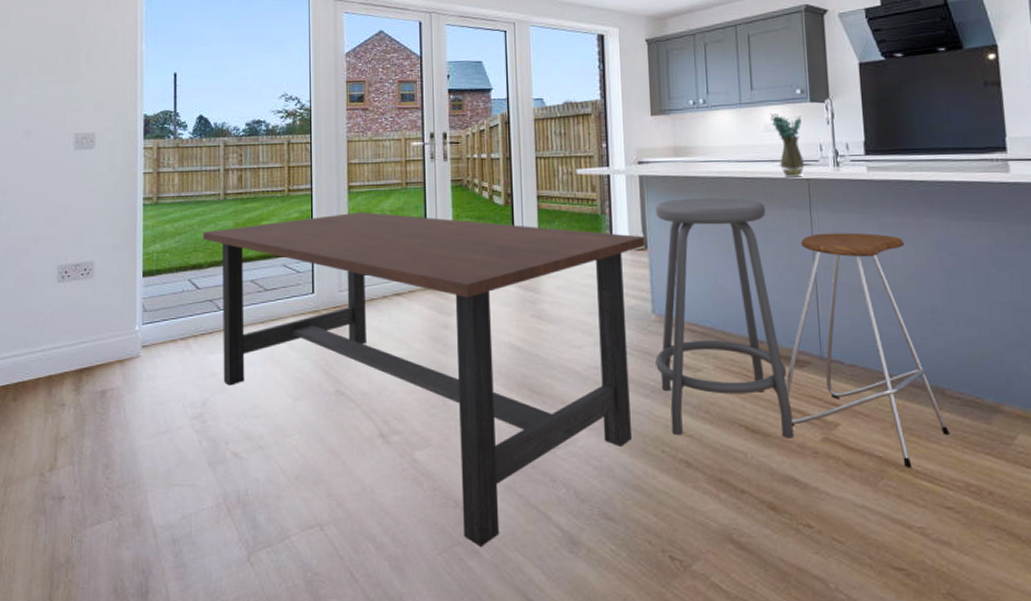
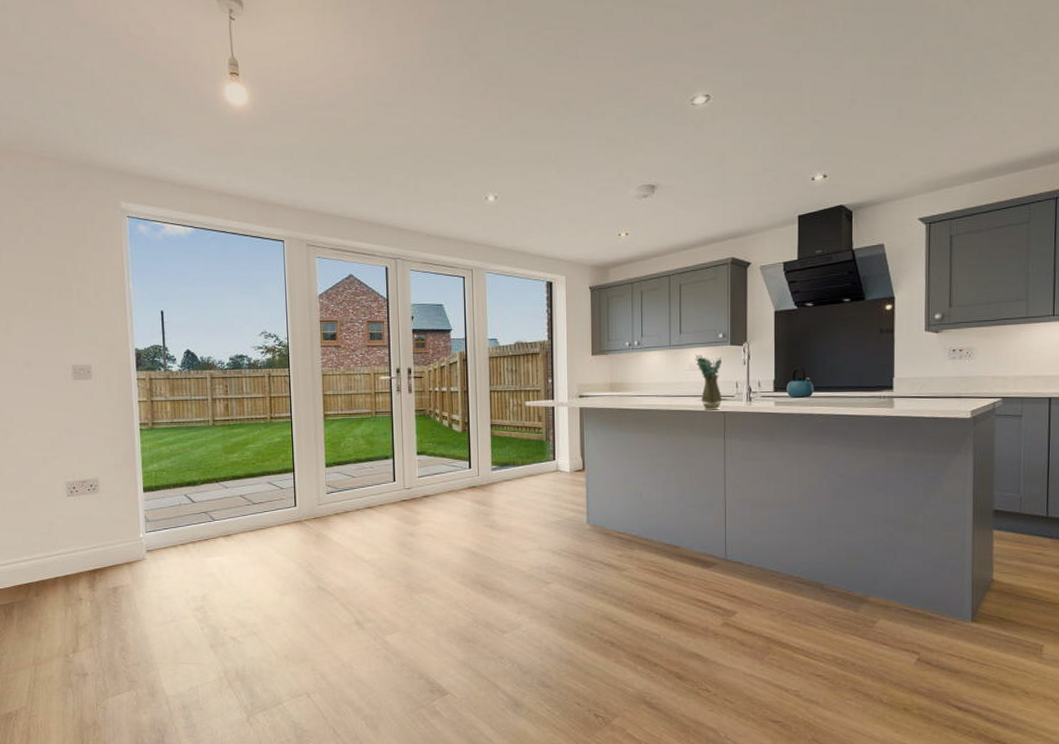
dining table: present [202,211,646,547] -> none [195,437,584,709]
bar stool: present [655,197,794,438] -> none [588,427,699,623]
bar stool: present [785,232,950,468] -> none [695,457,825,646]
kettle: none [879,126,913,162] -> present [786,367,814,398]

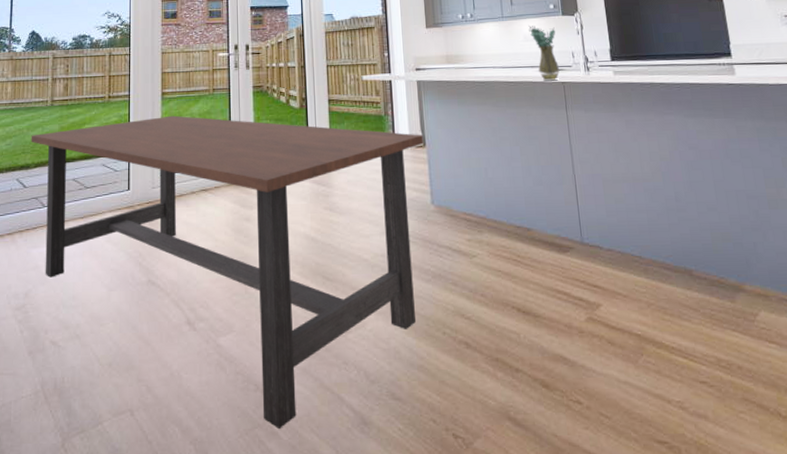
dining table: none [195,437,584,709] -> present [31,115,425,429]
kettle: present [786,367,814,398] -> none [623,35,652,67]

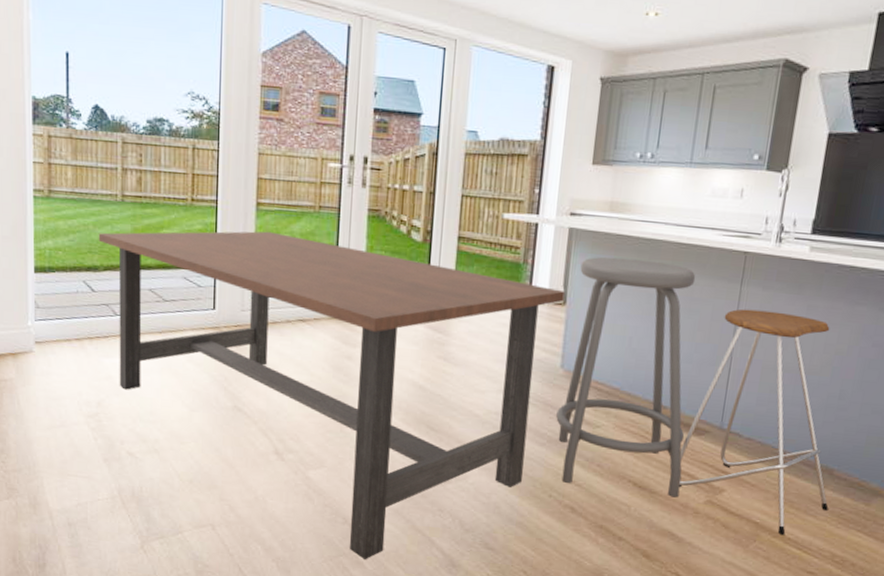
bar stool: none [432,99,561,319] -> present [556,257,696,498]
vase: present [528,25,560,81] -> none [719,176,753,249]
bar stool: none [551,129,699,345] -> present [679,309,830,536]

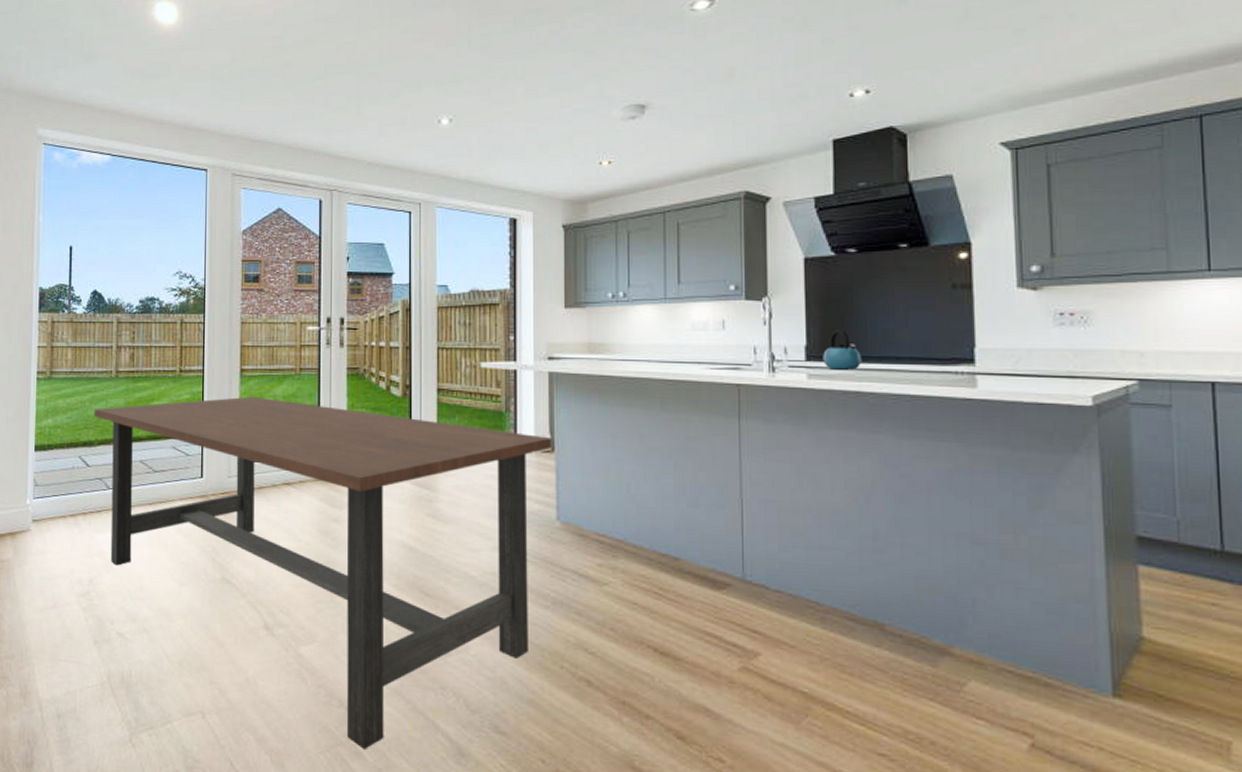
bar stool: present [556,257,696,498] -> none [558,399,708,665]
bar stool: present [679,309,830,536] -> none [701,445,888,708]
kettle: none [827,206,863,246] -> present [823,330,862,370]

